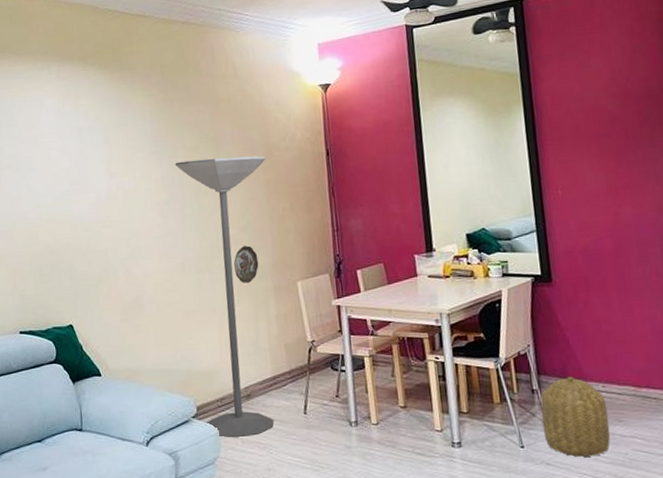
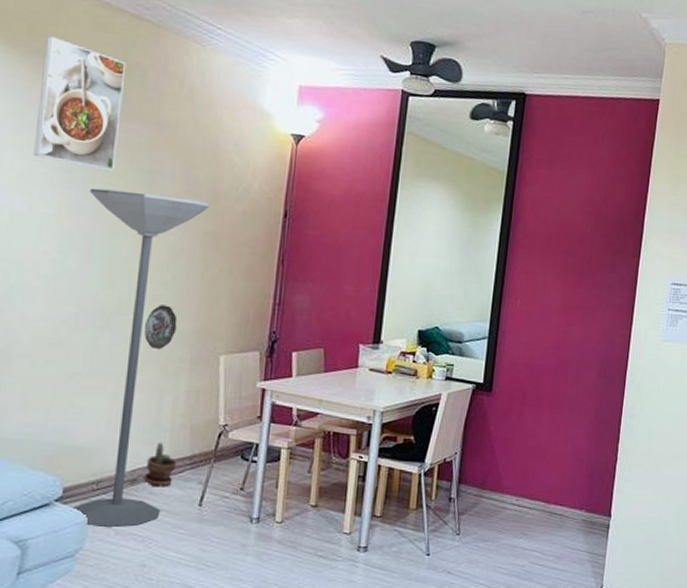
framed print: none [126,54,189,147] -> present [33,36,125,171]
potted plant: none [255,361,280,400] -> present [143,442,177,487]
basket: present [540,377,610,457] -> none [451,488,516,567]

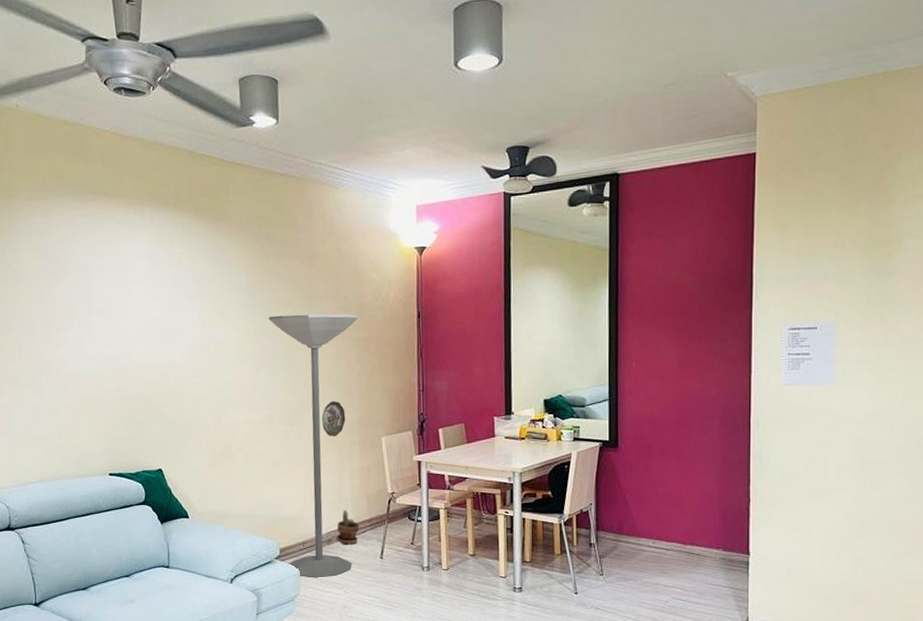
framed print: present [33,36,125,171] -> none [223,204,283,301]

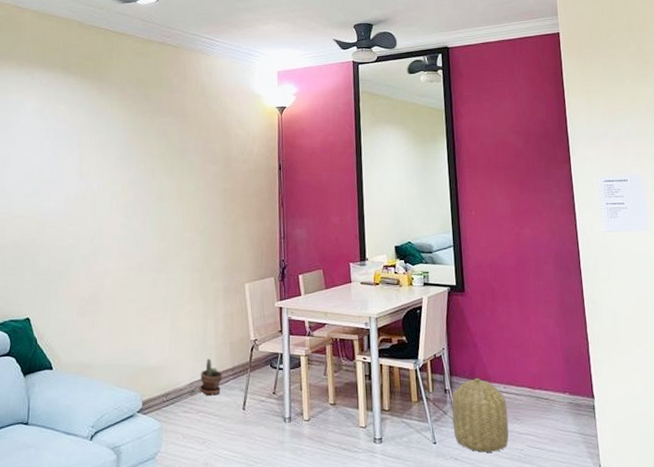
floor lamp: present [268,314,358,577] -> none [142,166,225,432]
decorative plate: present [322,401,346,436] -> none [189,248,211,283]
basket: none [596,533,655,603] -> present [451,378,509,452]

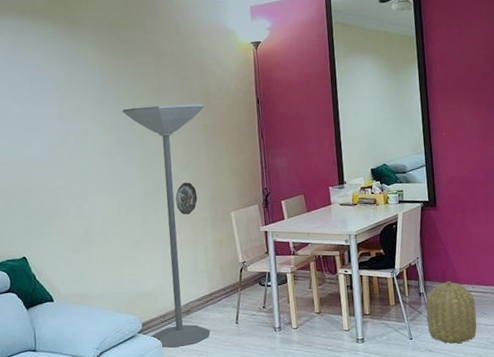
floor lamp: none [142,166,225,432] -> present [122,103,210,348]
decorative plate: none [189,248,211,283] -> present [176,182,198,215]
potted plant: present [199,358,223,396] -> none [194,281,215,314]

